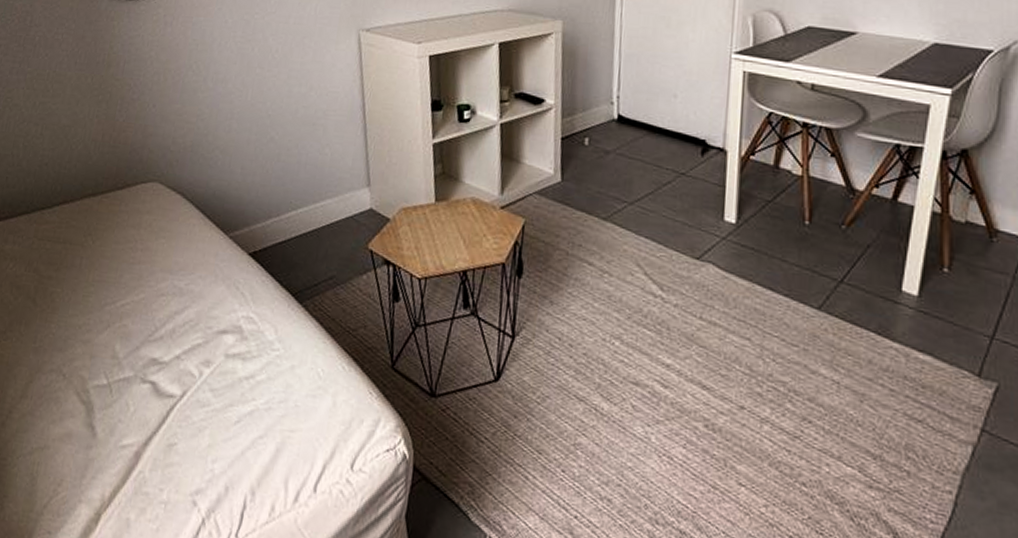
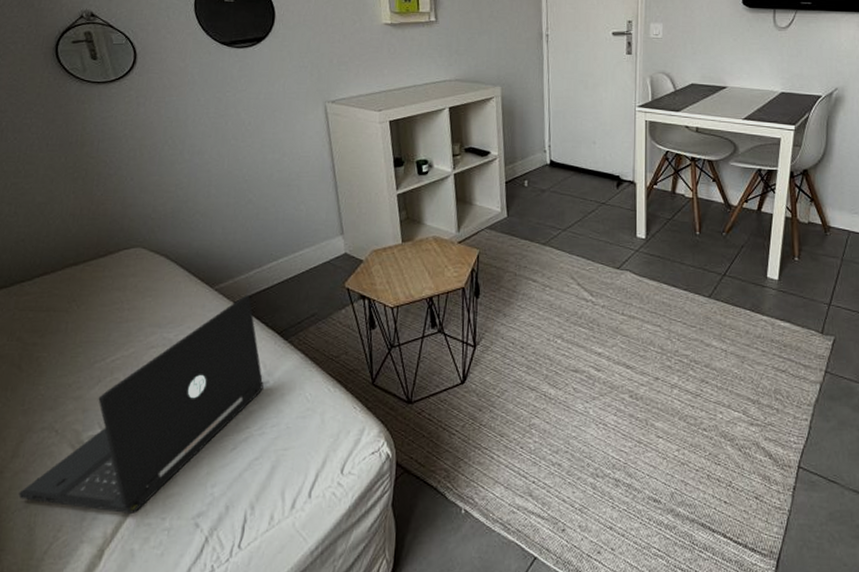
laptop: none [24,246,274,479] -> present [18,295,264,514]

